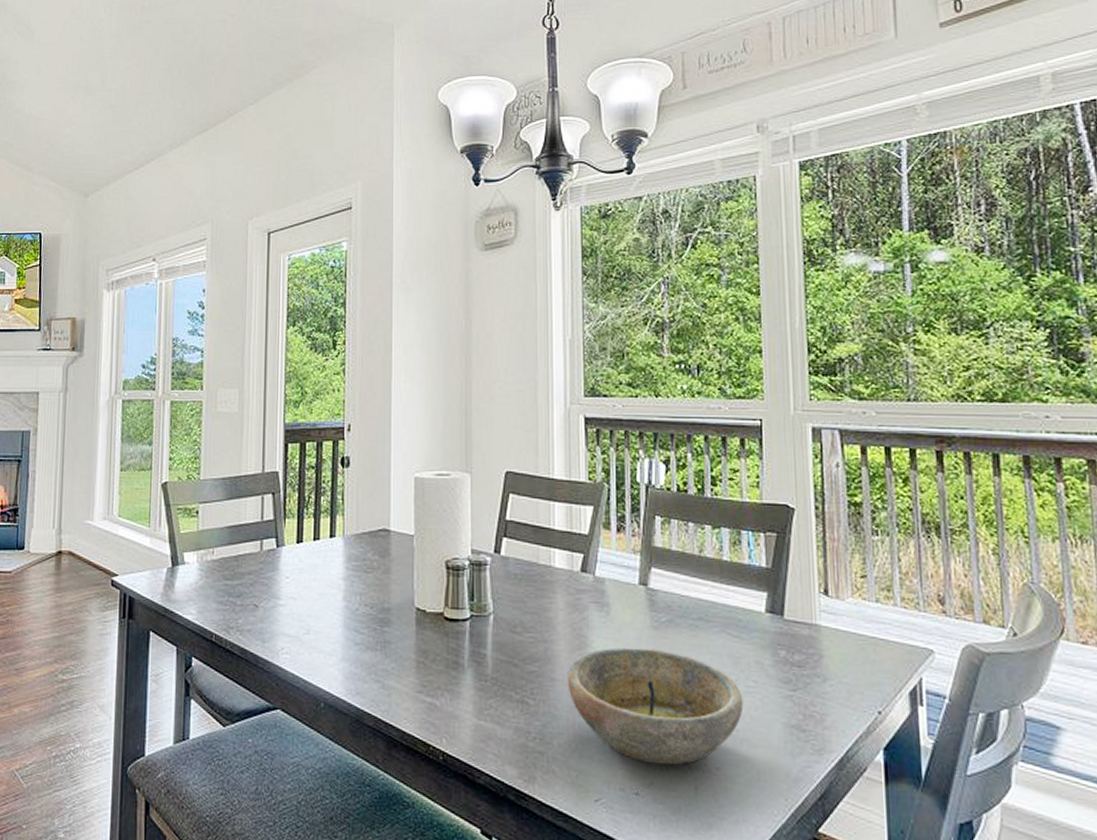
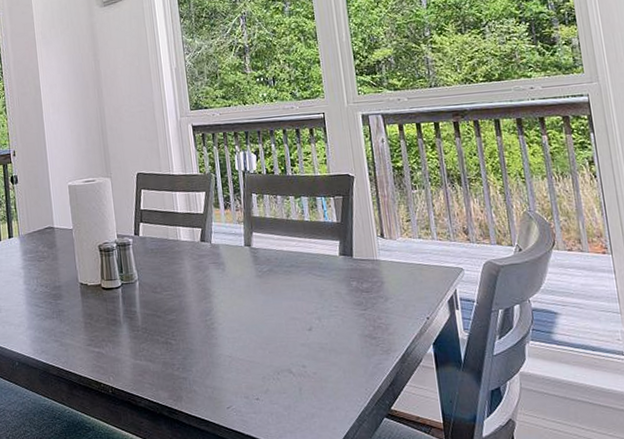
bowl: present [567,647,744,766] -> none [198,292,330,376]

